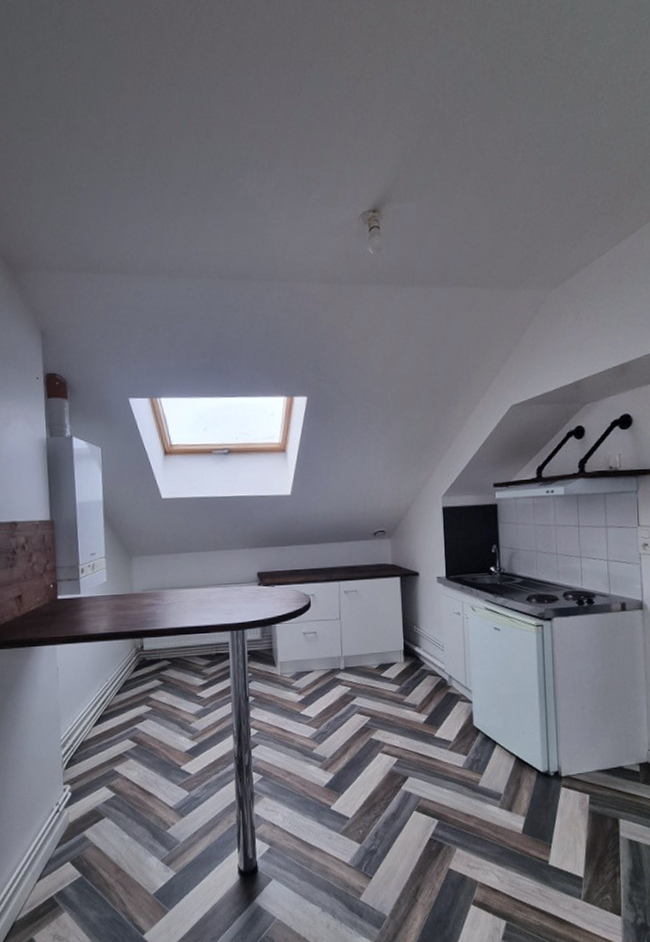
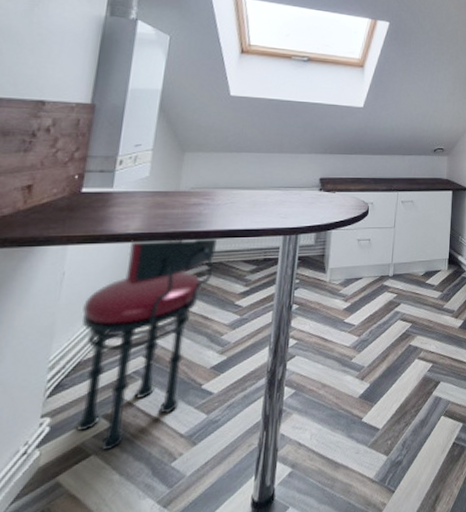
stool: none [77,634,174,814] -> present [76,237,218,450]

